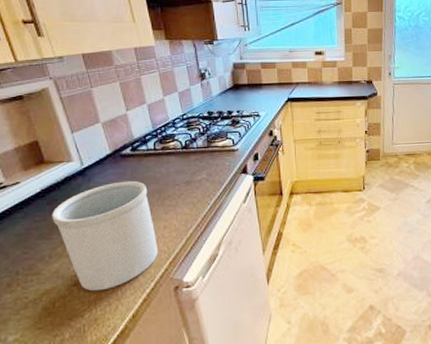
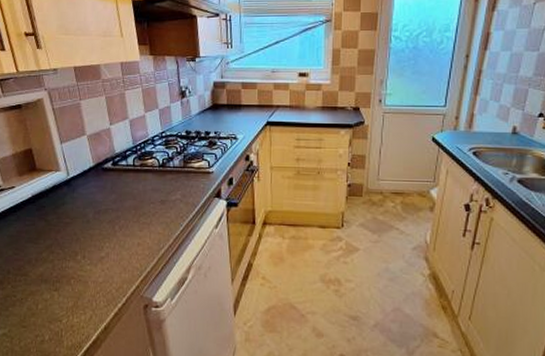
utensil holder: present [52,180,158,292] -> none [40,194,131,299]

